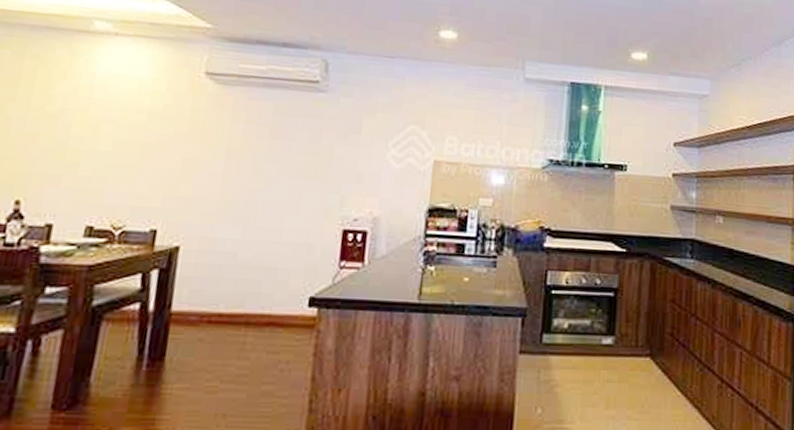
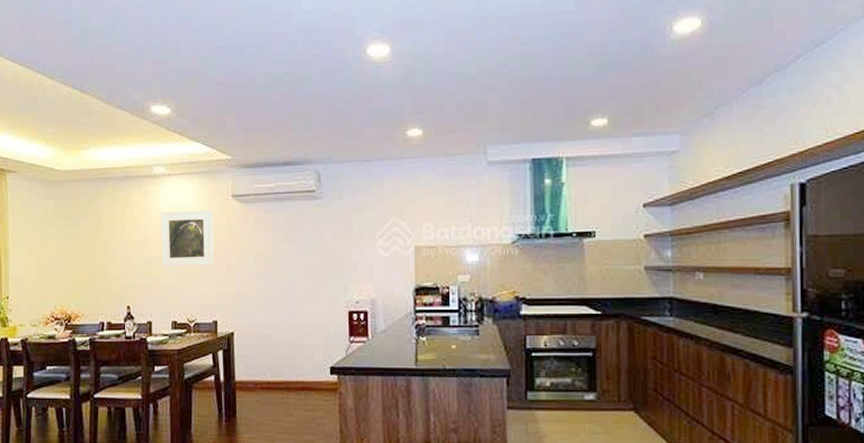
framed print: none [82,80,173,158] -> present [161,209,213,267]

